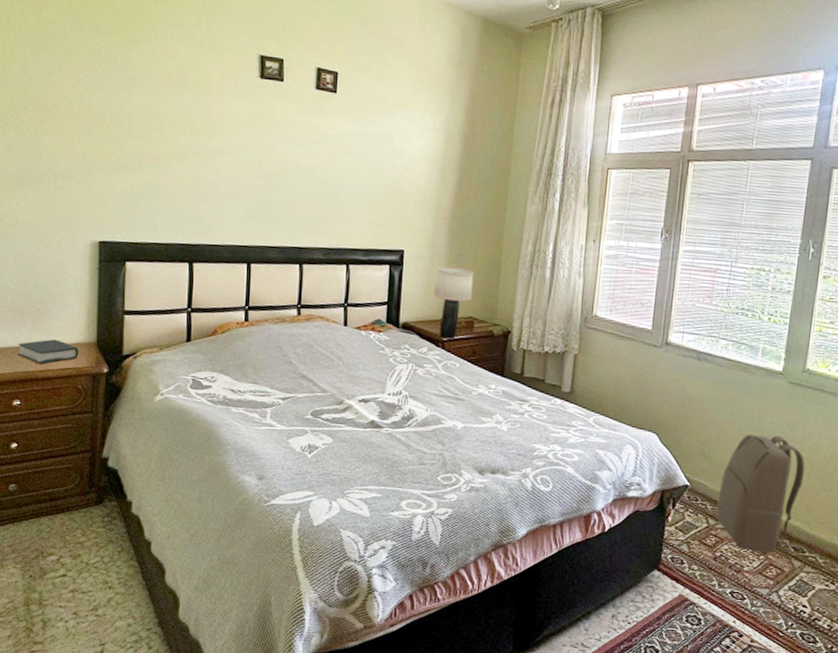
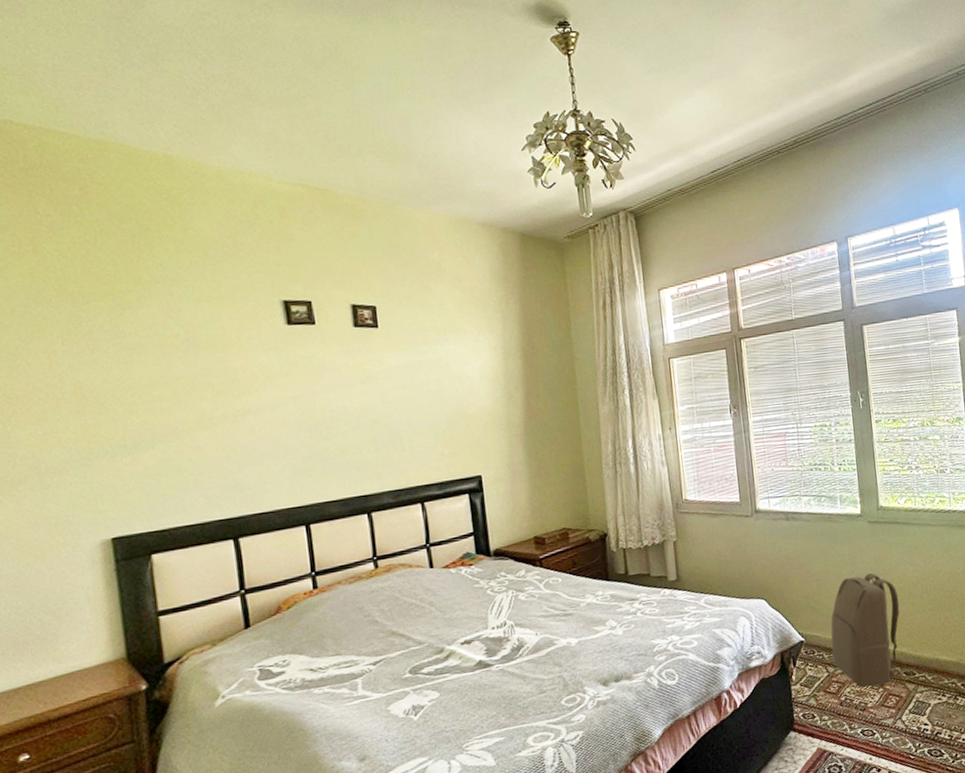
book: present [18,339,79,364] -> none [16,666,105,703]
table lamp: present [433,266,474,339] -> none [520,480,562,557]

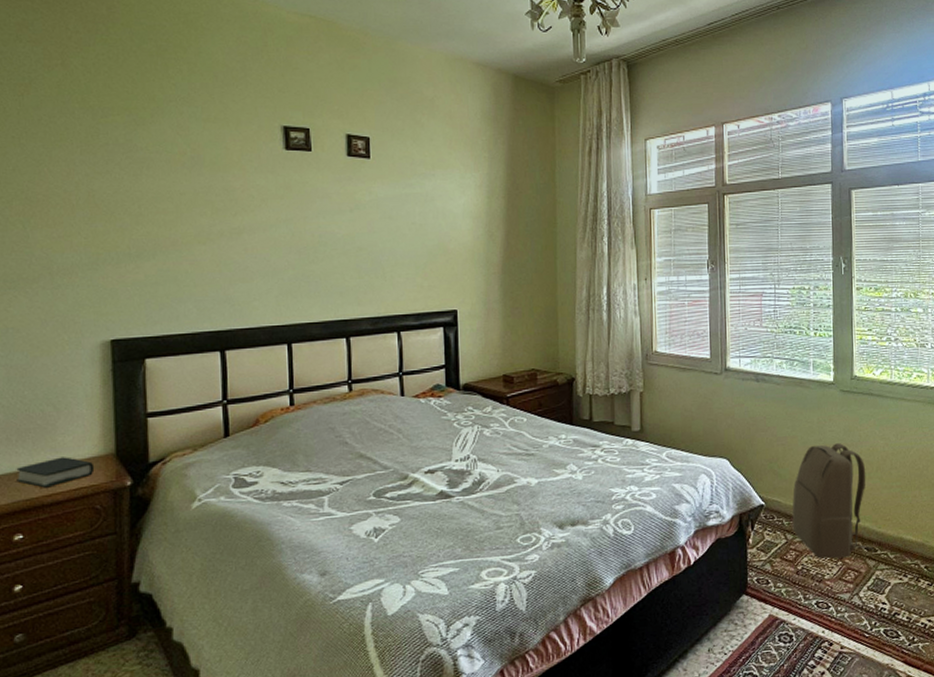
book: none [16,666,105,703] -> present [16,457,95,488]

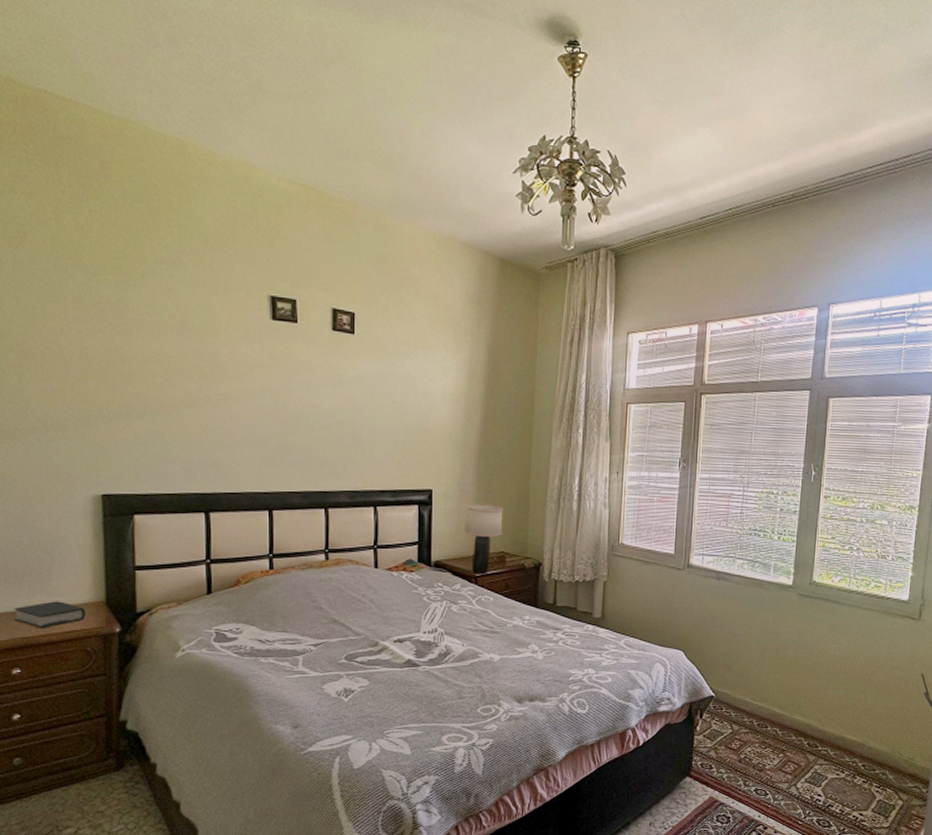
table lamp: none [492,321,533,395] -> present [463,504,503,575]
backpack: present [792,443,873,559] -> none [739,644,815,751]

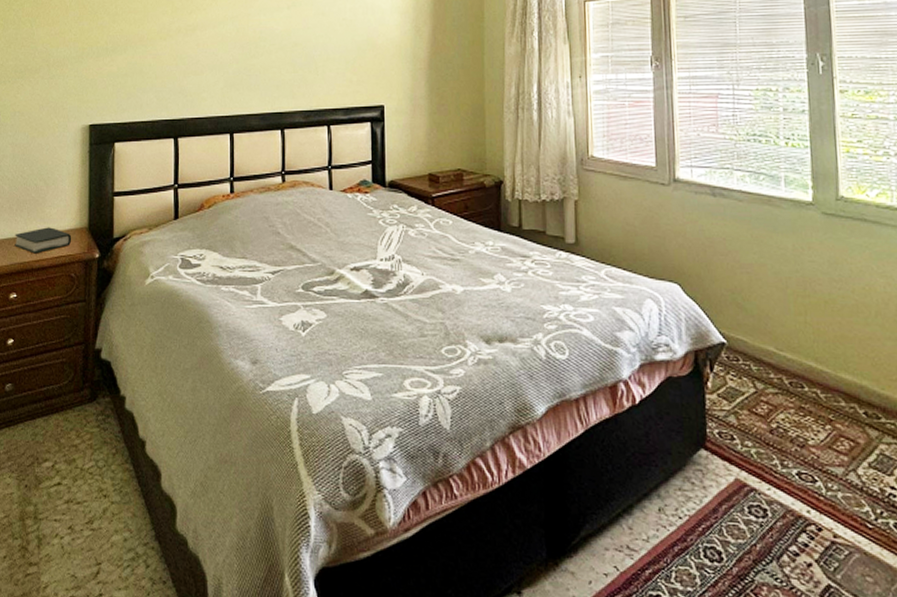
table lamp: present [463,504,503,575] -> none [417,118,459,195]

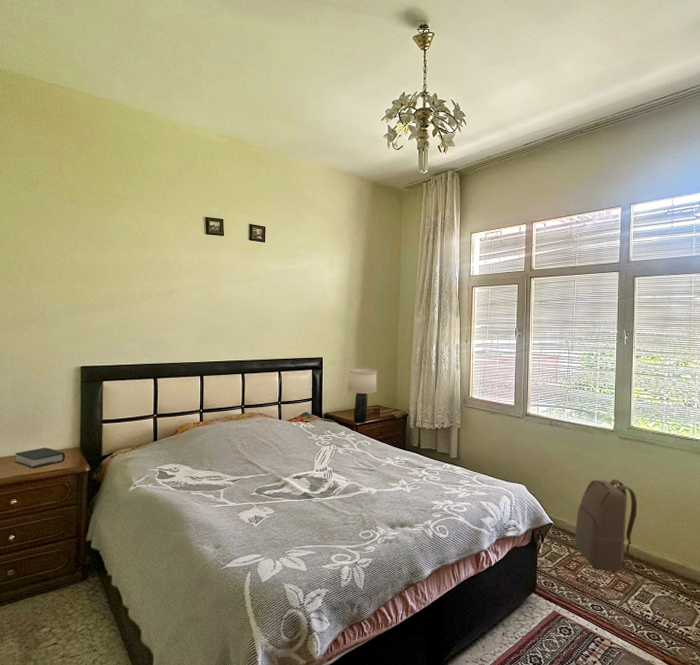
table lamp: none [417,118,459,195] -> present [347,368,377,424]
backpack: none [762,277,875,422] -> present [575,479,641,571]

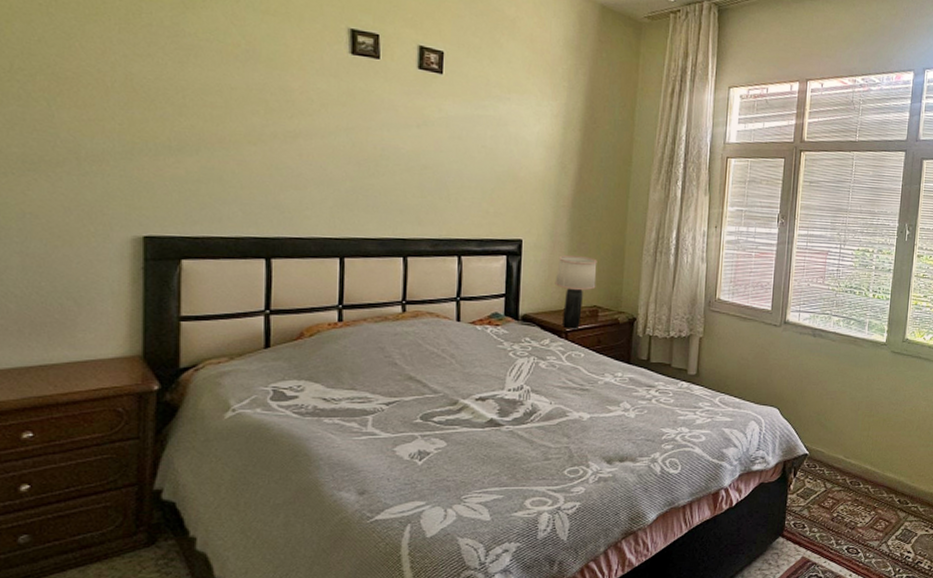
book: present [15,447,66,468] -> none [28,355,118,386]
backpack: present [575,479,641,571] -> none [832,401,907,509]

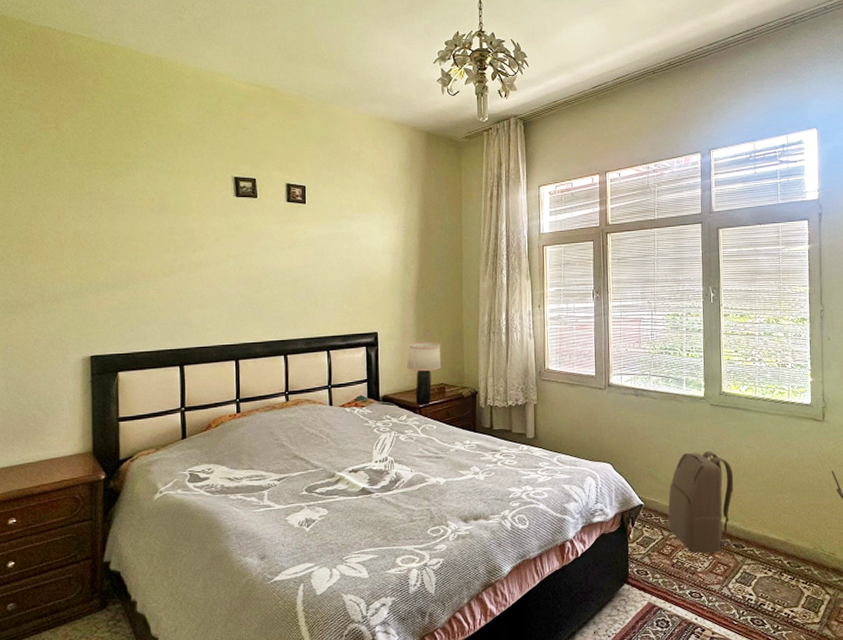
backpack: none [832,401,907,509] -> present [668,451,741,554]

